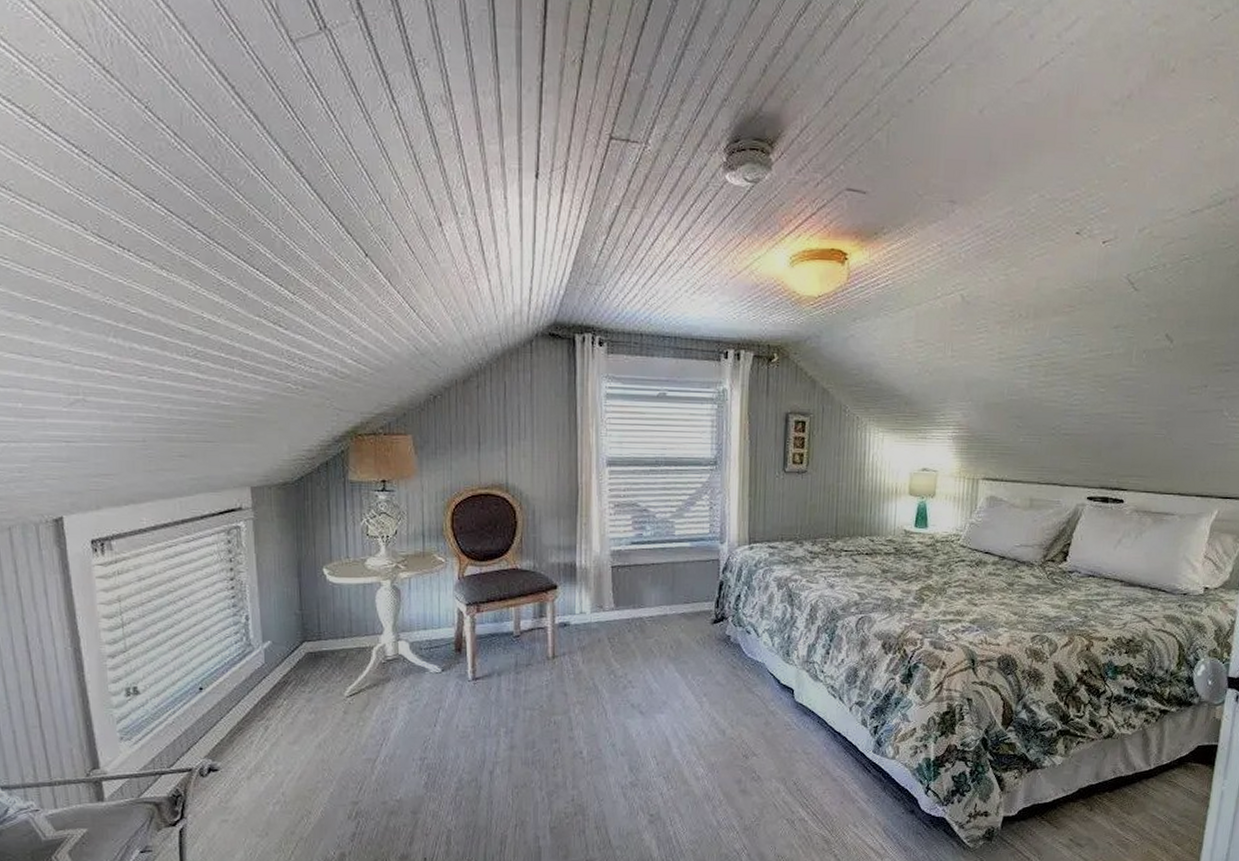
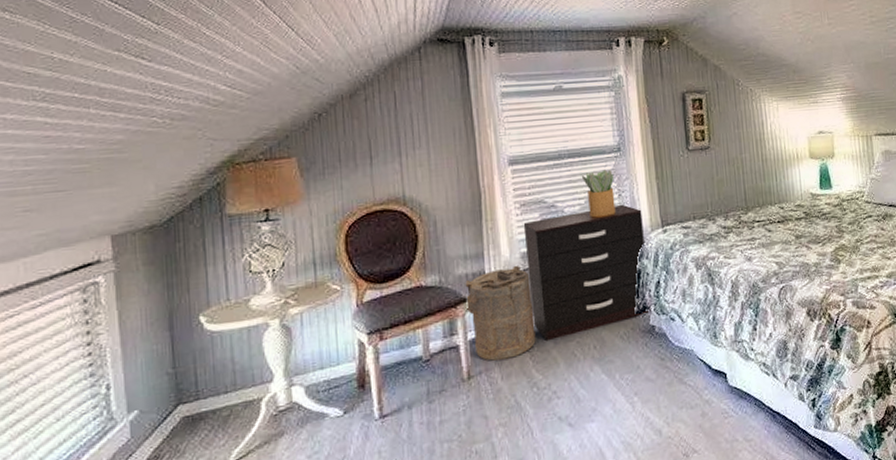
laundry hamper: none [554,561,618,645] -> present [464,265,536,361]
dresser: none [615,516,731,635] -> present [523,204,651,342]
potted plant: none [675,481,707,527] -> present [581,169,616,218]

